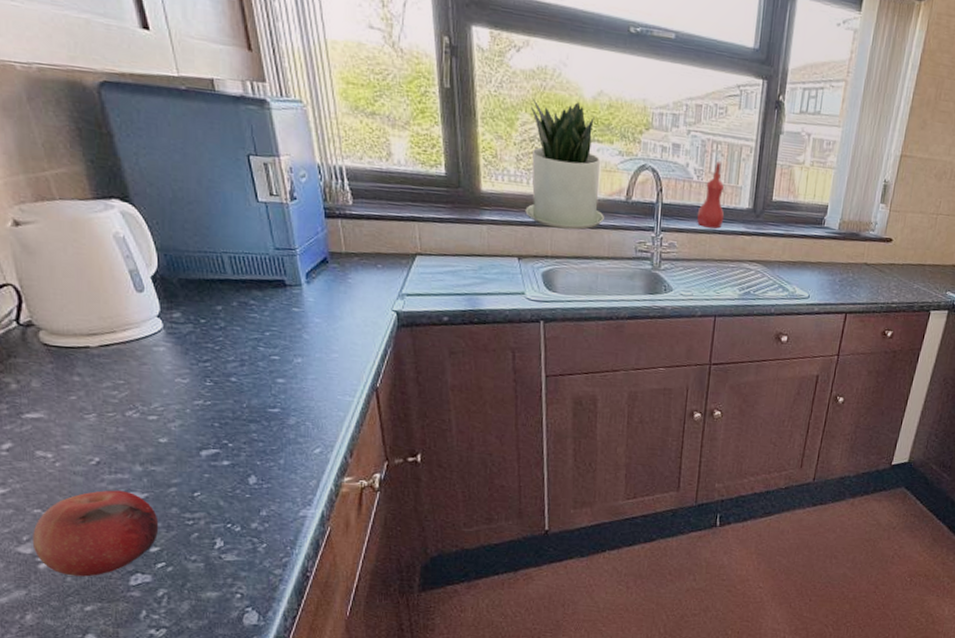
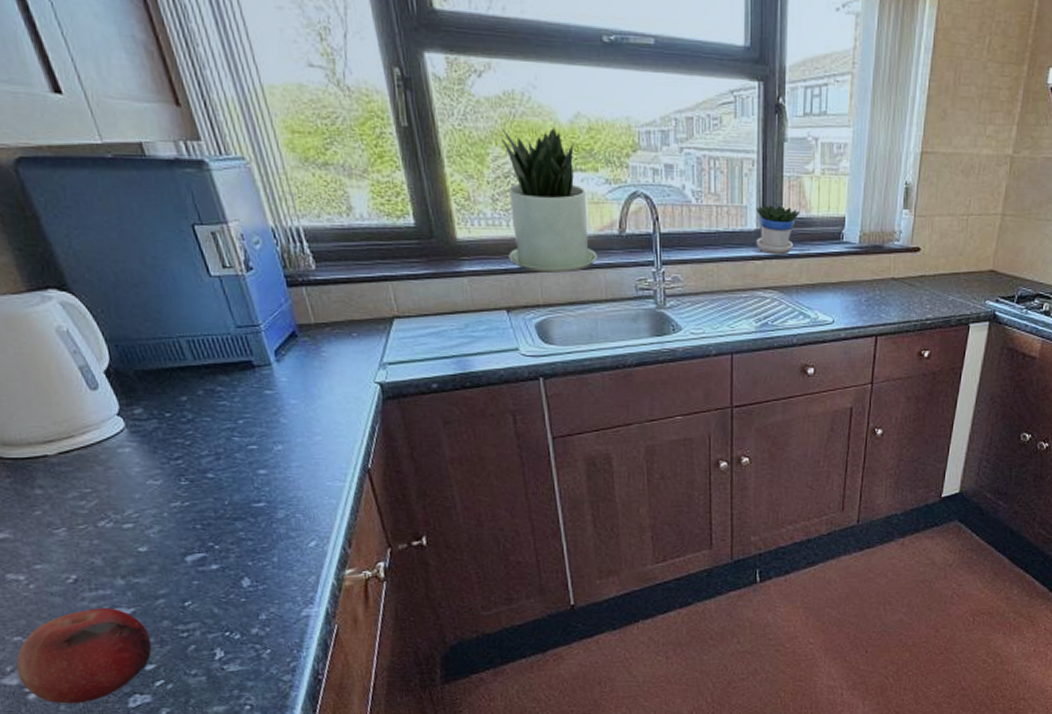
spray bottle: present [696,161,725,230] -> none [700,180,731,257]
flowerpot: none [746,187,789,234] -> present [756,204,800,255]

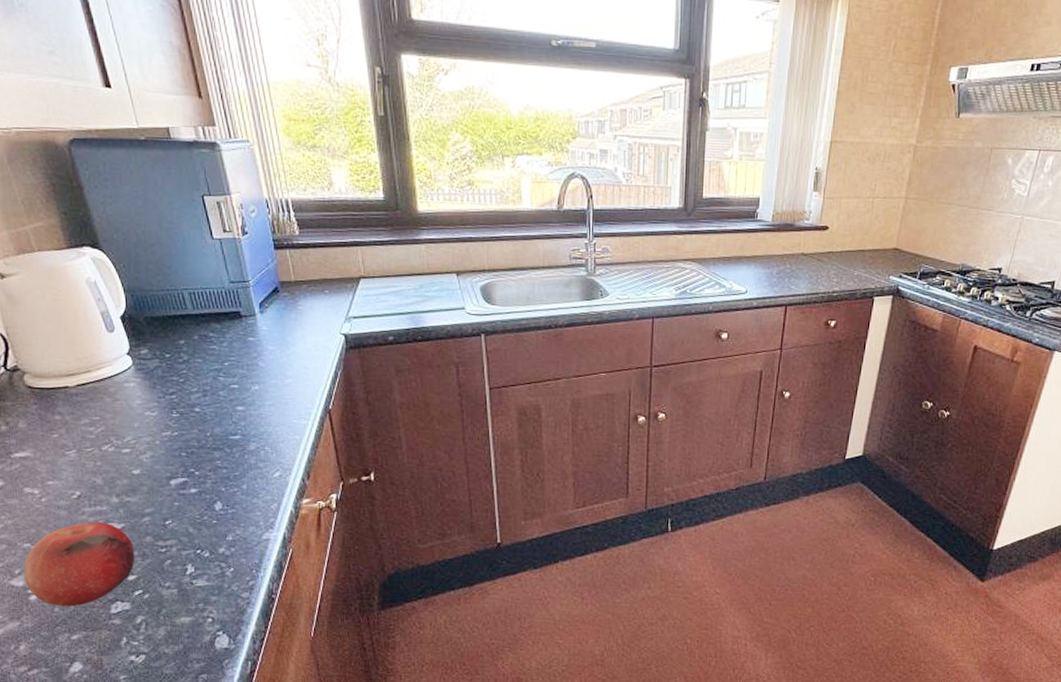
planter: present [500,128,597,273] -> none [460,117,537,242]
flowerpot: present [756,204,800,255] -> none [678,186,719,231]

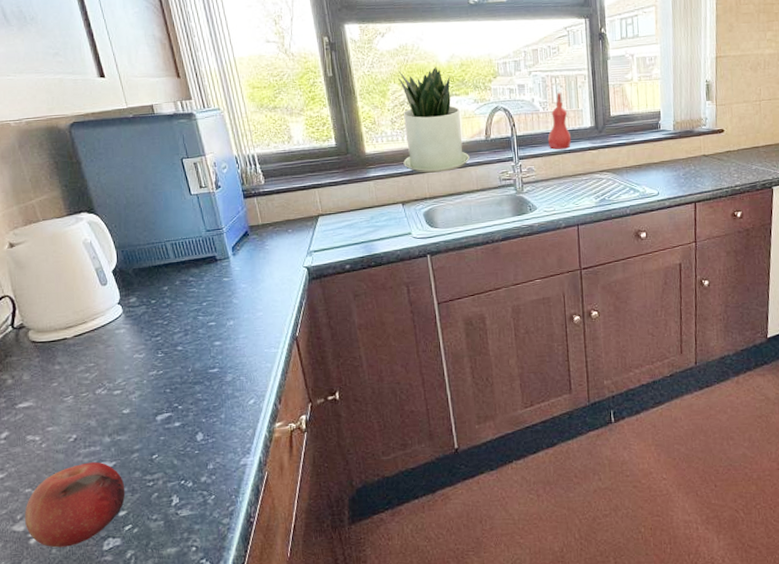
planter: none [460,117,537,242] -> present [397,67,470,173]
spray bottle: none [628,163,656,231] -> present [547,92,572,150]

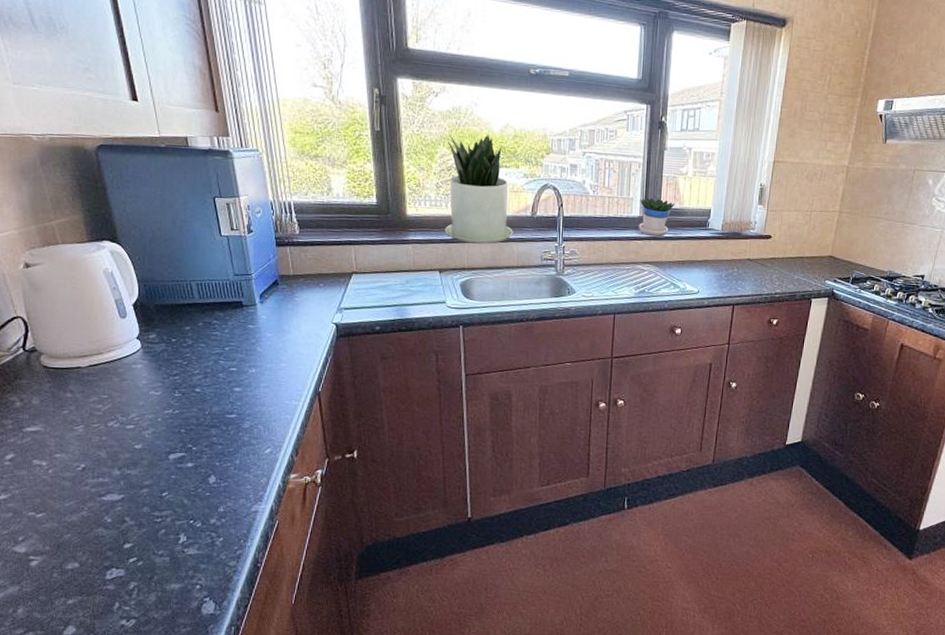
fruit: present [25,462,126,548] -> none [27,493,132,573]
spray bottle: present [547,92,572,150] -> none [594,177,619,237]
flowerpot: none [590,106,624,145] -> present [638,197,675,237]

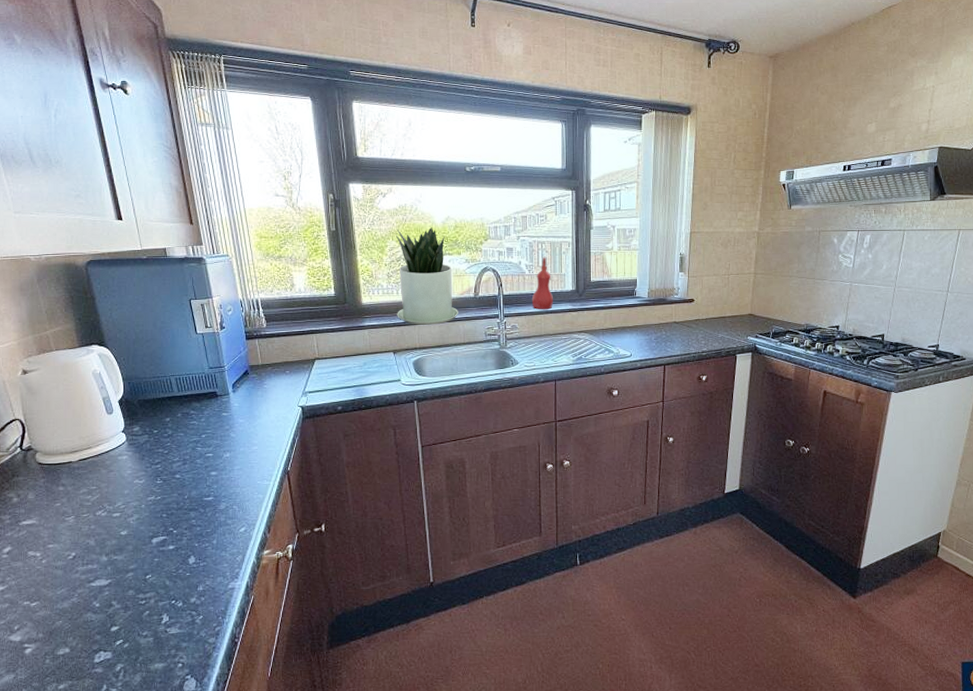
spray bottle: none [594,177,619,237] -> present [531,257,554,310]
flowerpot: present [638,197,675,237] -> none [572,272,604,308]

